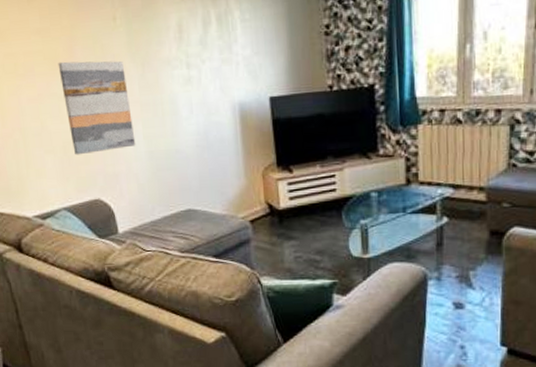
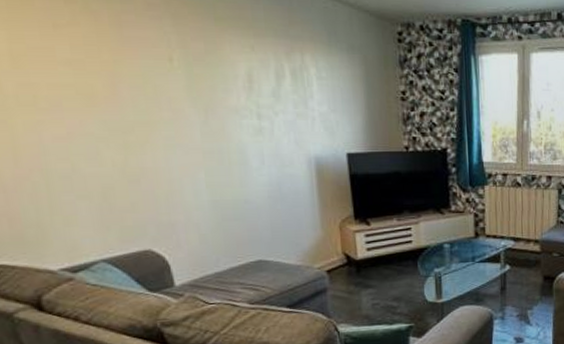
wall art: present [58,61,136,156] -> none [95,99,197,202]

